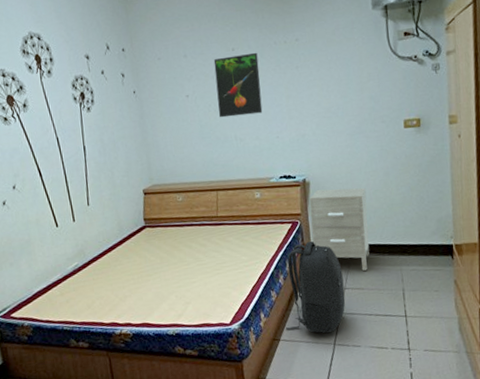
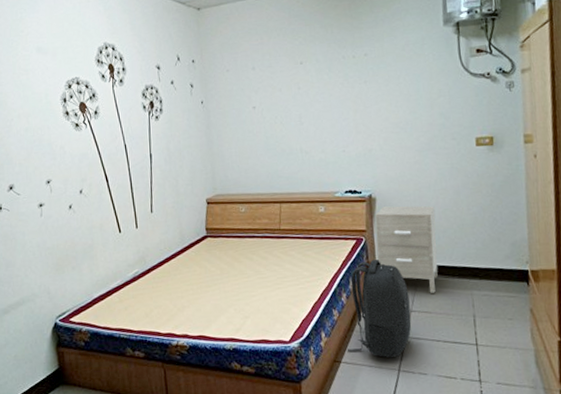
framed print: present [213,52,263,118] -> none [281,66,329,130]

